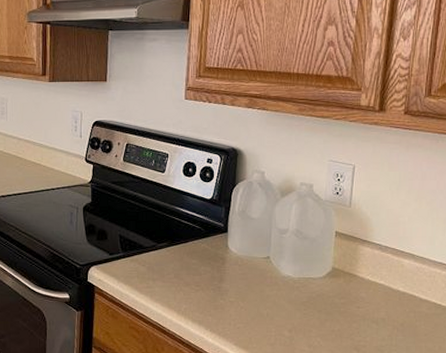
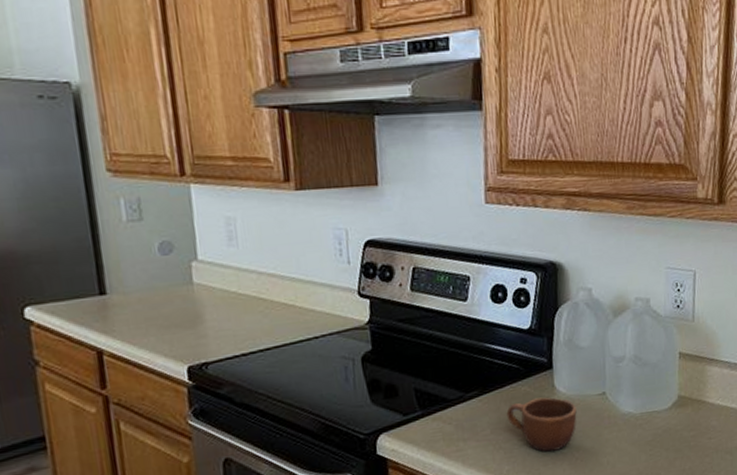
mug: none [188,254,244,298] -> present [506,397,577,452]

